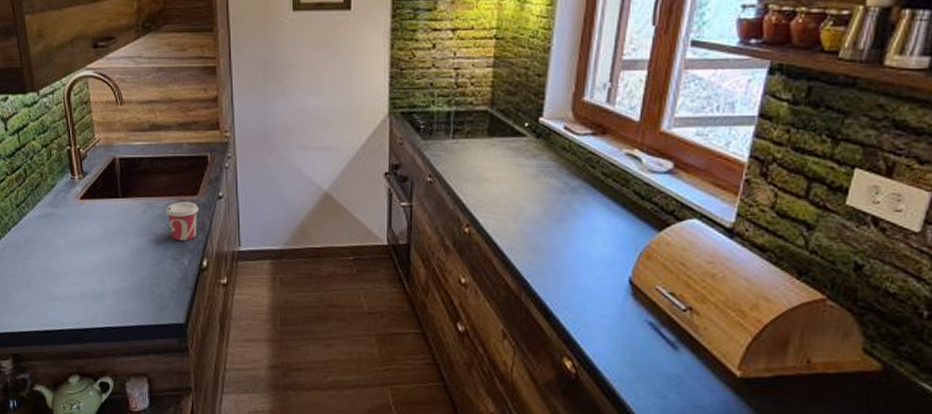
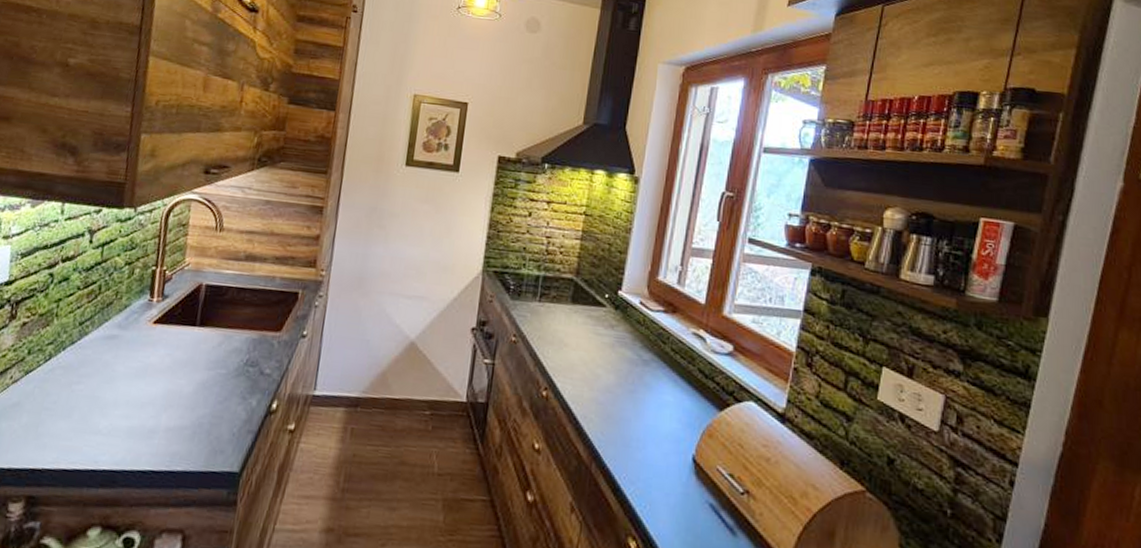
cup: present [165,201,200,240] -> none [242,336,280,379]

